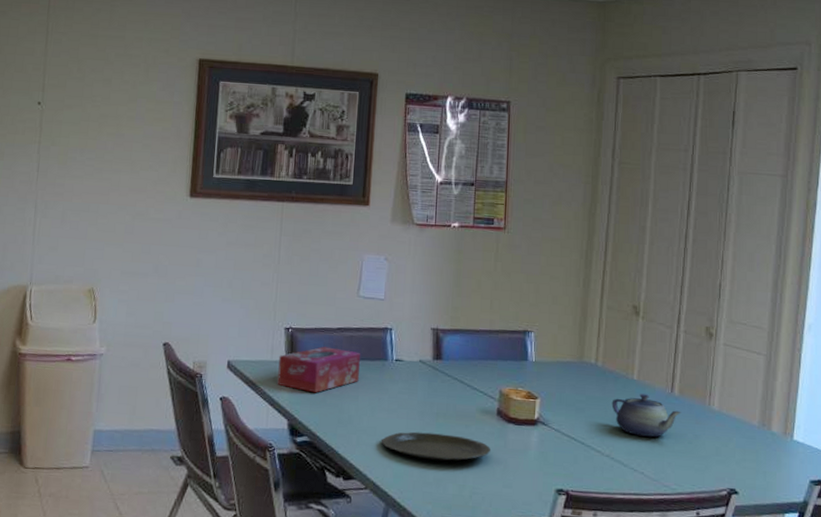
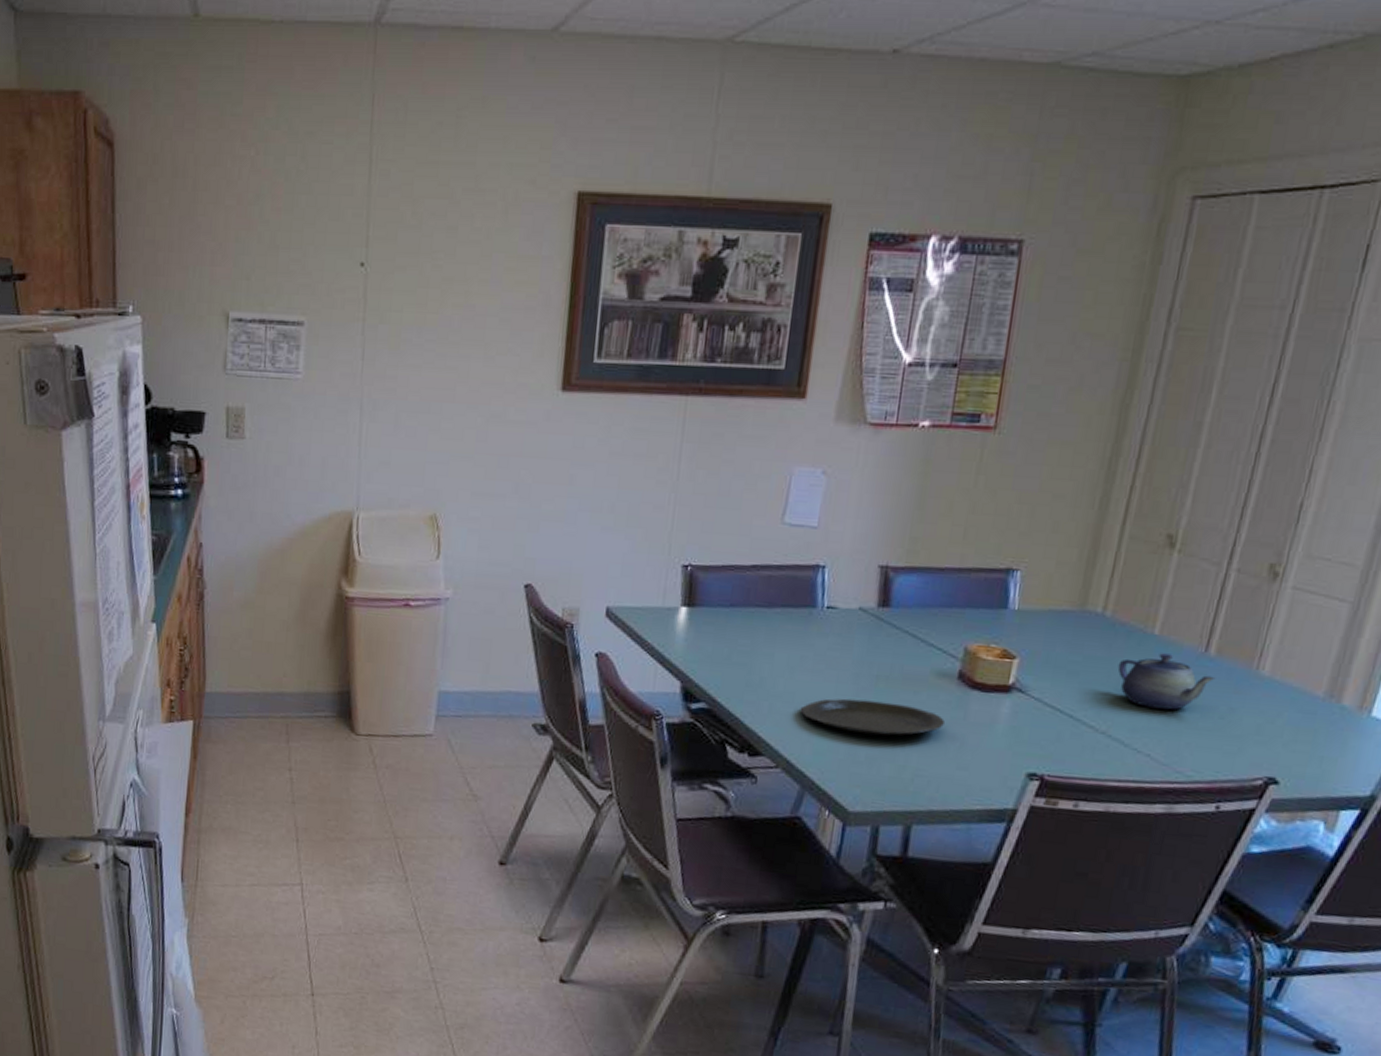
tissue box: present [277,346,360,393] -> none [669,589,780,649]

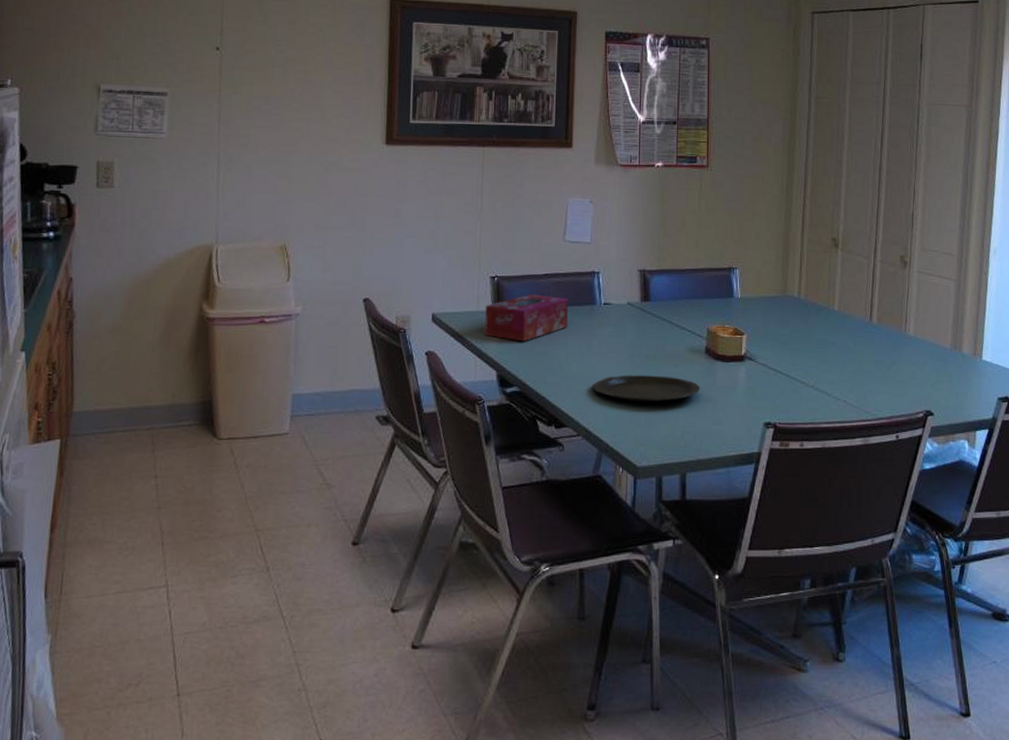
tissue box: none [669,589,780,649] -> present [484,294,568,342]
teapot: present [1117,653,1216,710] -> none [814,324,880,366]

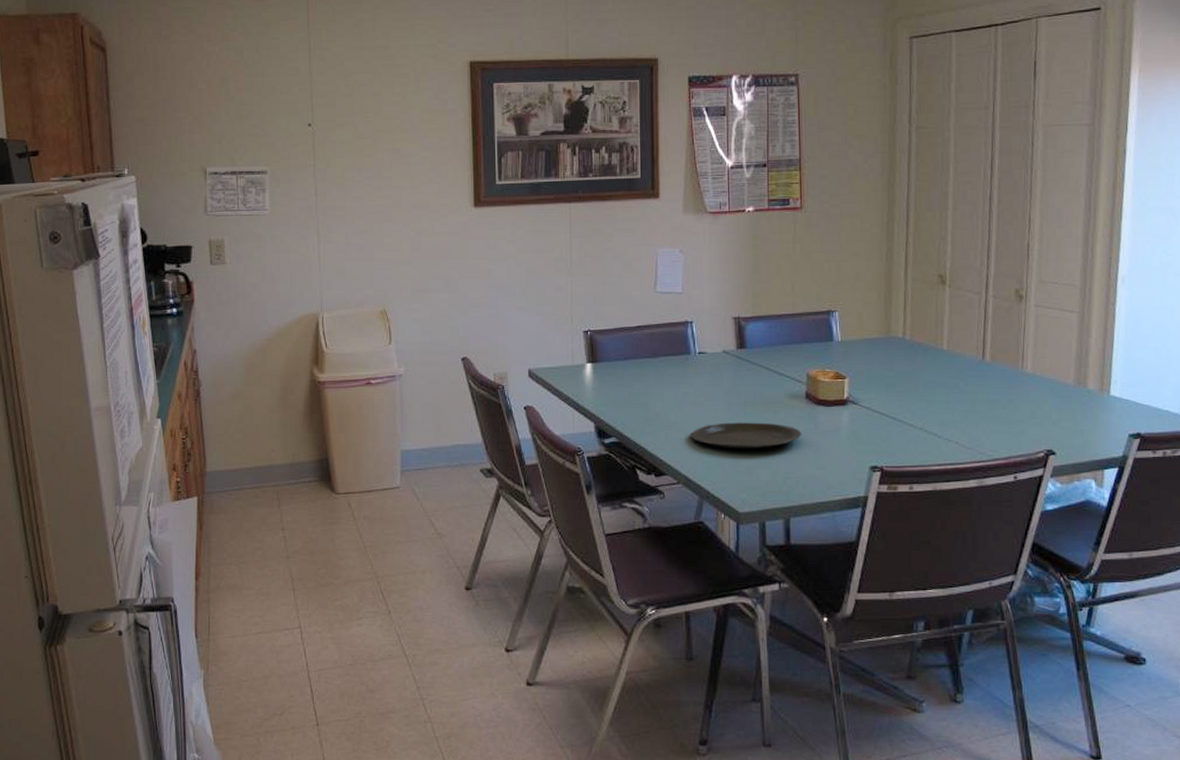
tissue box: present [484,294,568,342] -> none [580,346,663,394]

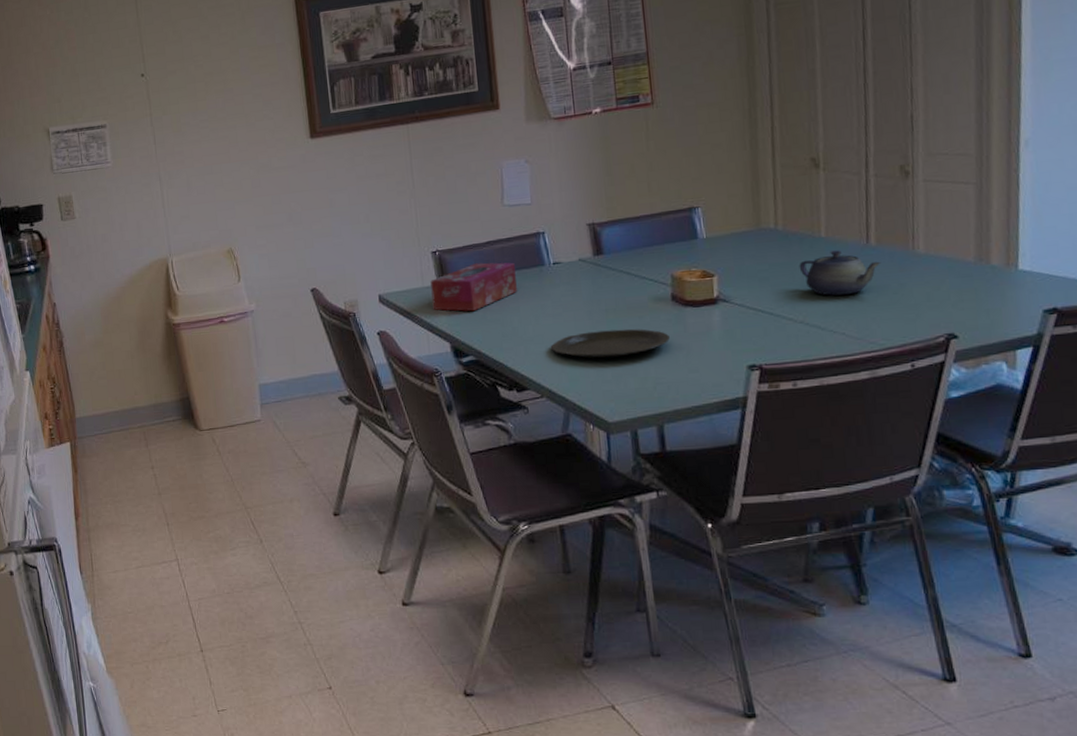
tissue box: none [580,346,663,394] -> present [430,262,517,312]
teapot: none [922,363,994,406] -> present [799,250,882,296]

